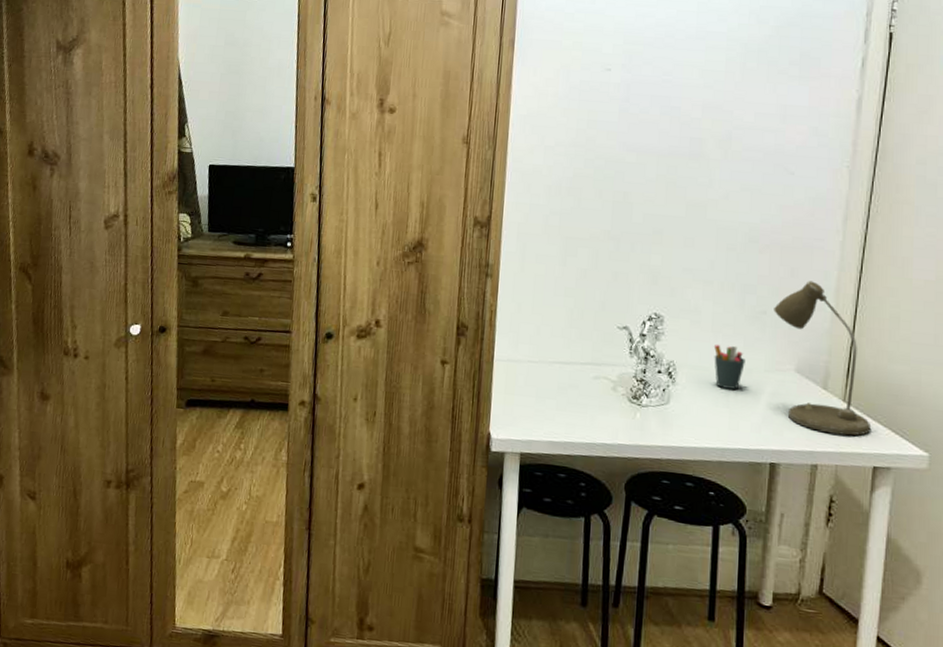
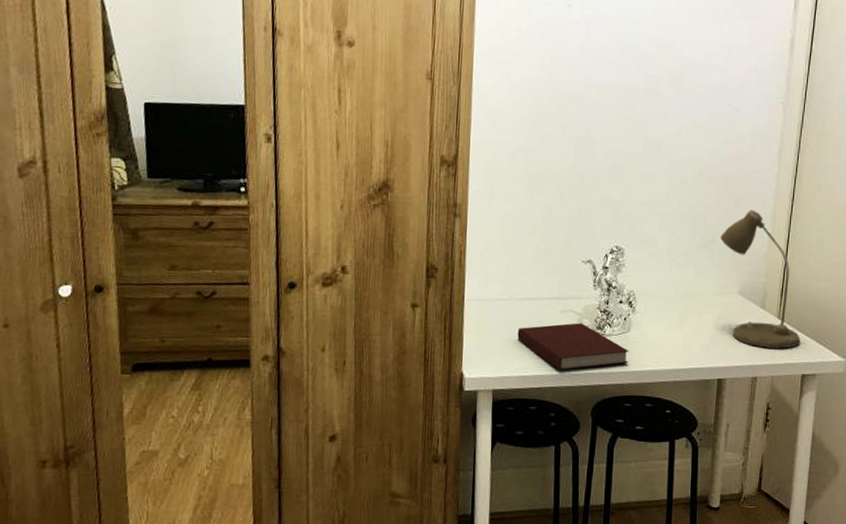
notebook: none [547,390,668,440] -> present [517,323,629,371]
pen holder: present [713,344,745,390] -> none [668,272,696,314]

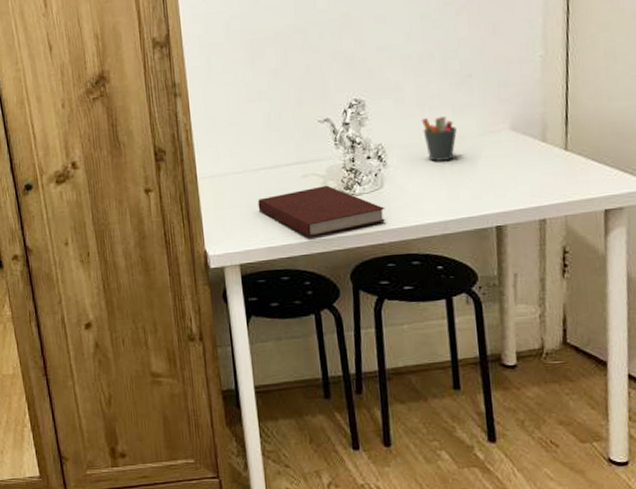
pen holder: none [668,272,696,314] -> present [421,115,457,161]
desk lamp: present [720,209,801,349] -> none [479,32,598,185]

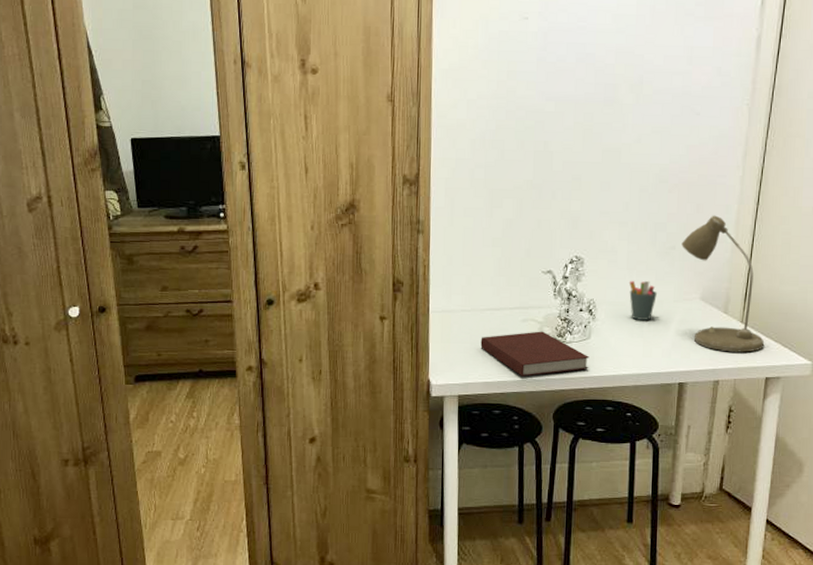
desk lamp: none [479,32,598,185] -> present [682,215,765,353]

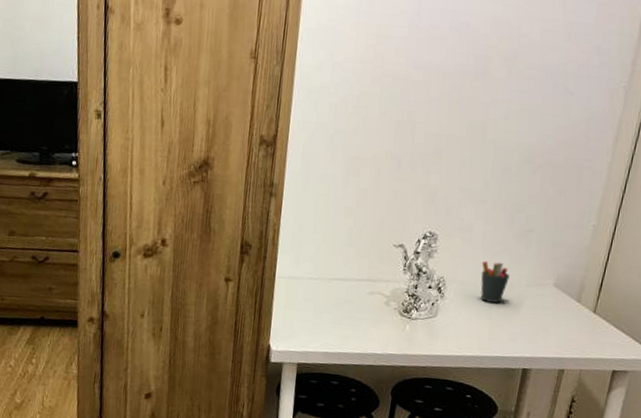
notebook: present [480,331,590,377] -> none [324,305,434,350]
desk lamp: present [682,215,765,353] -> none [540,200,616,344]

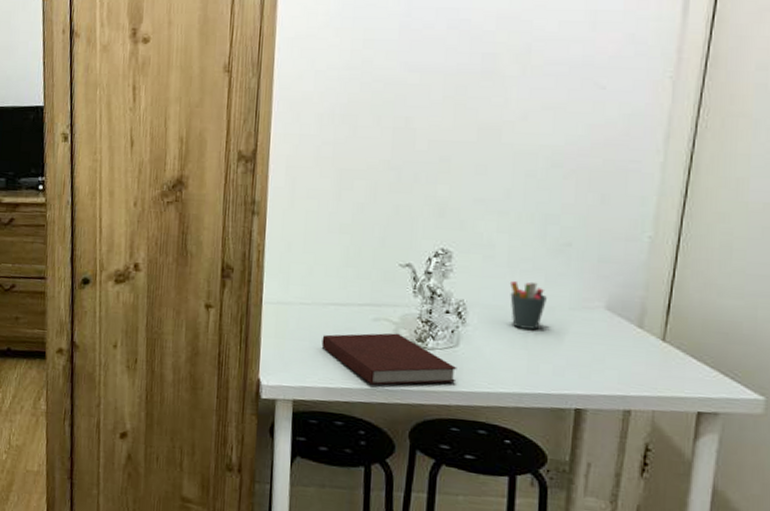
notebook: none [324,305,434,350] -> present [321,333,457,385]

